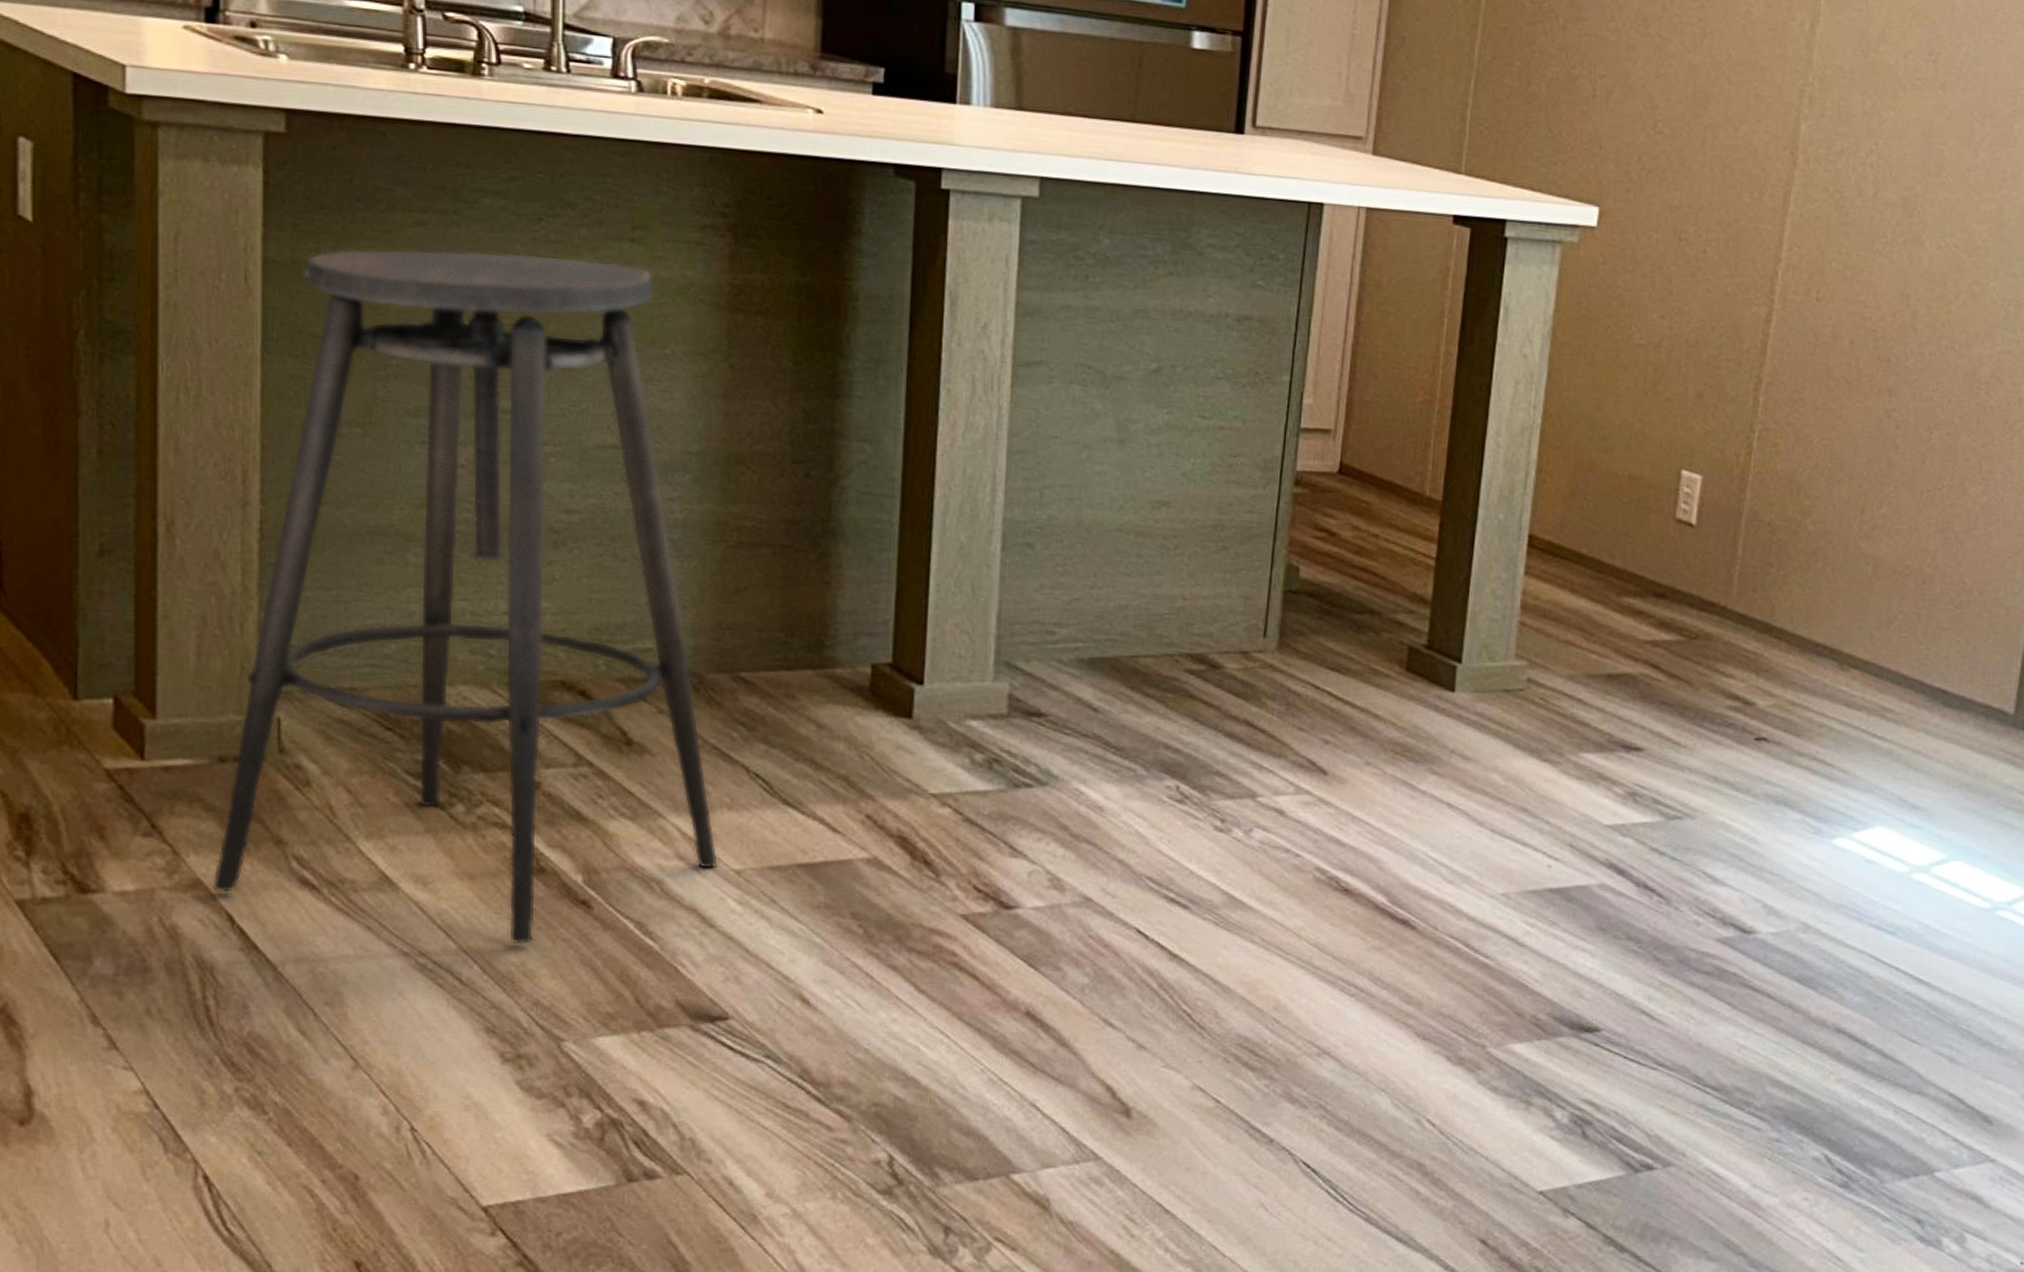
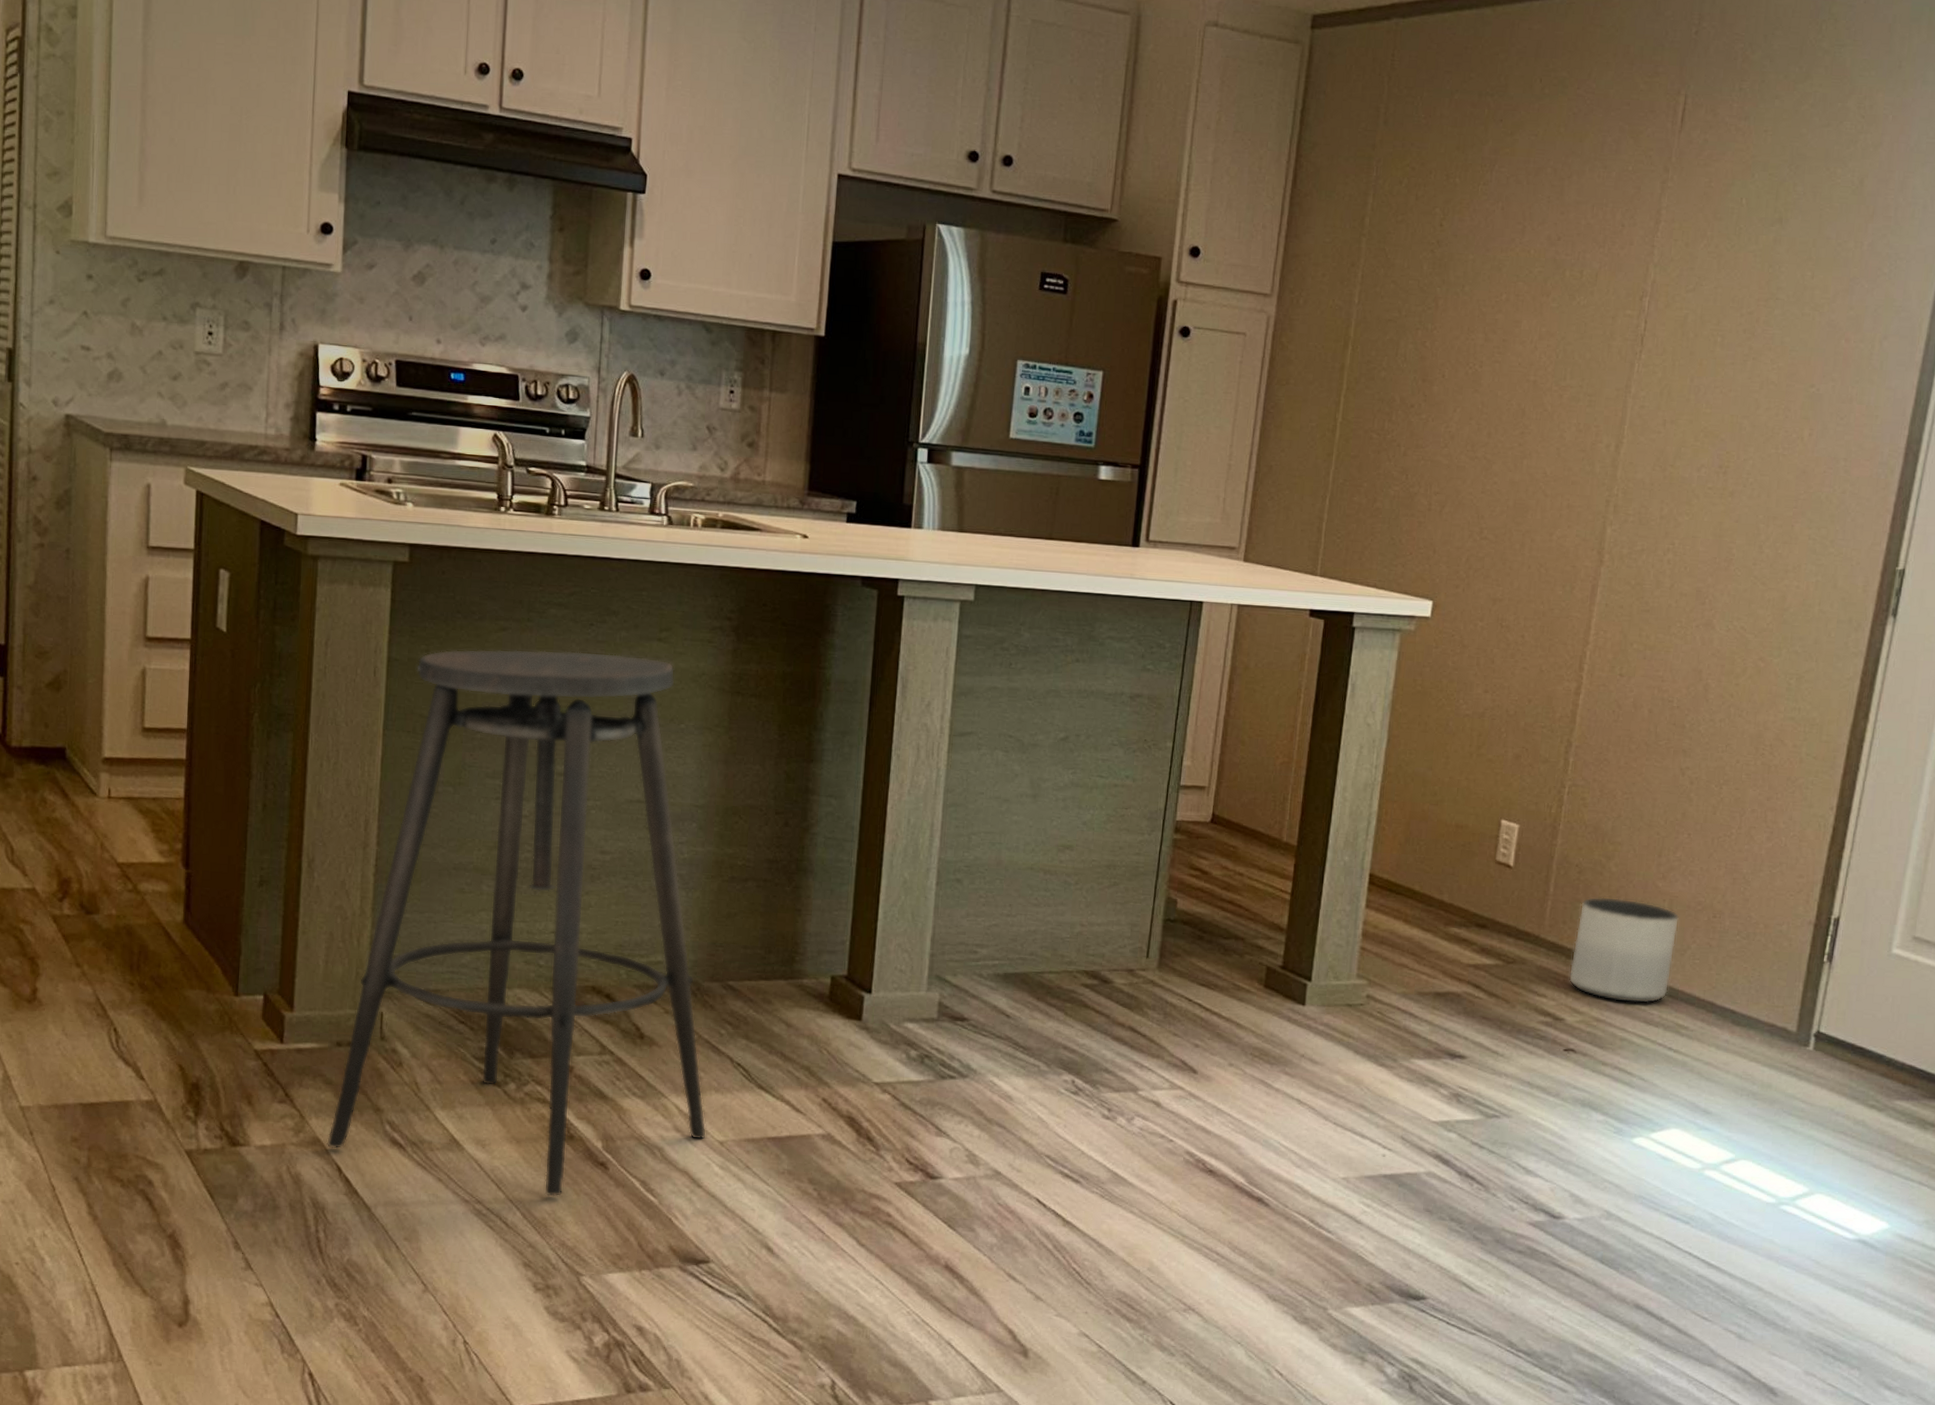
planter: none [1759,560,1885,685] -> present [1568,896,1680,1004]

